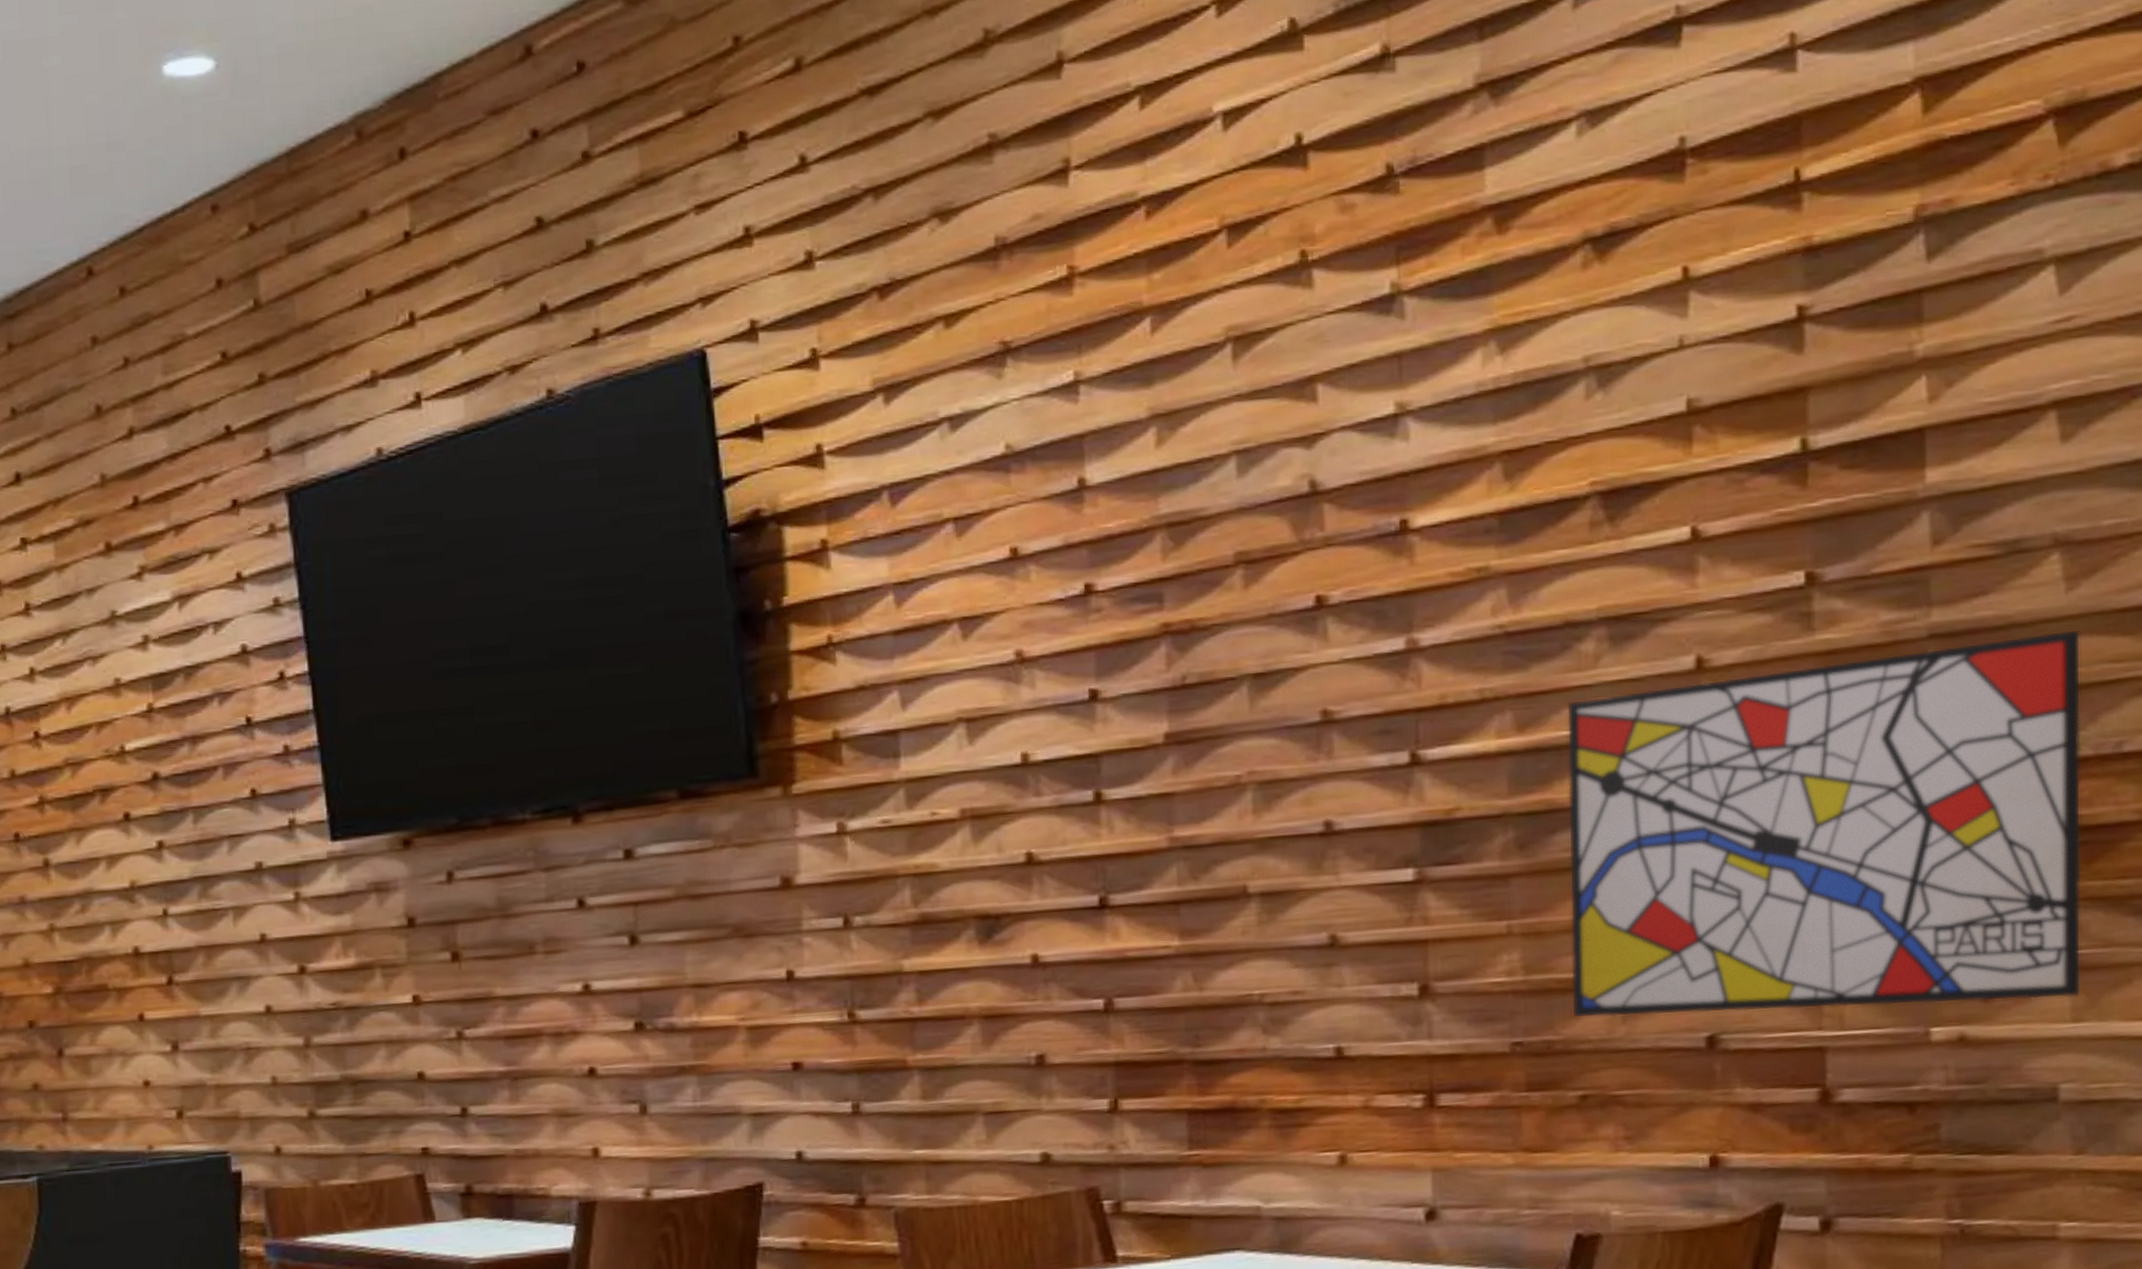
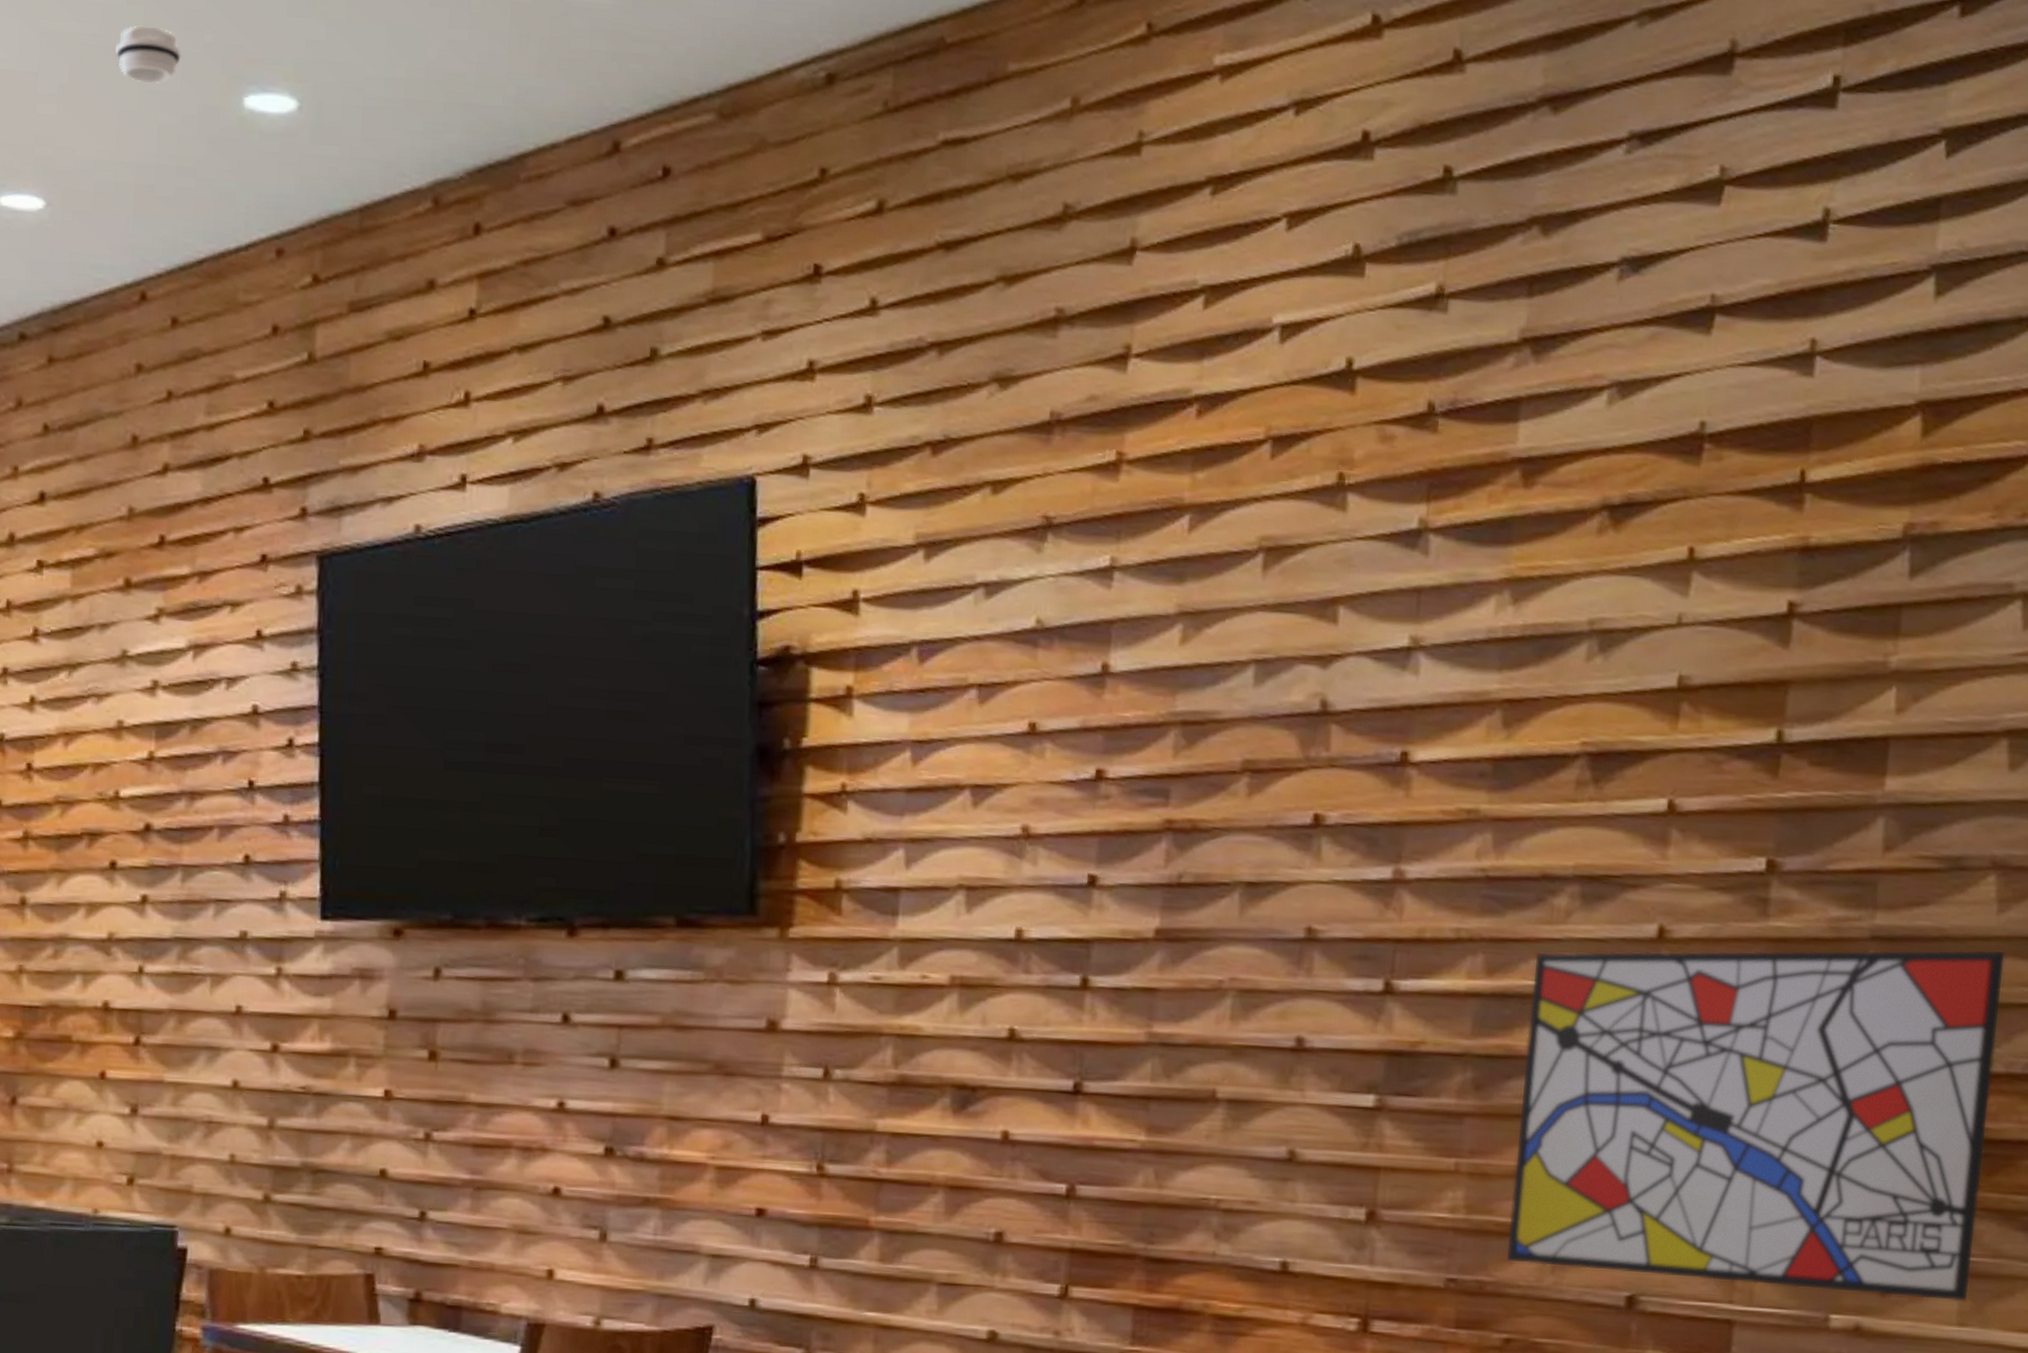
smoke detector: none [36,12,99,69] -> present [116,26,182,84]

